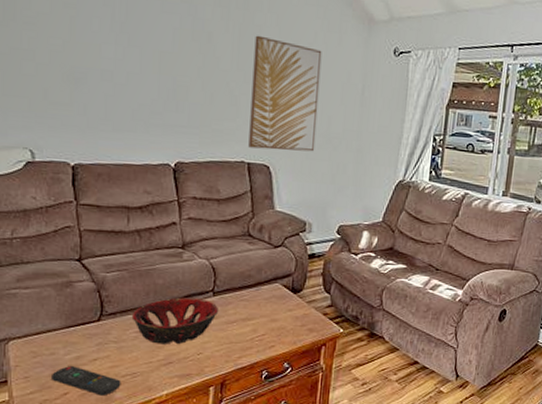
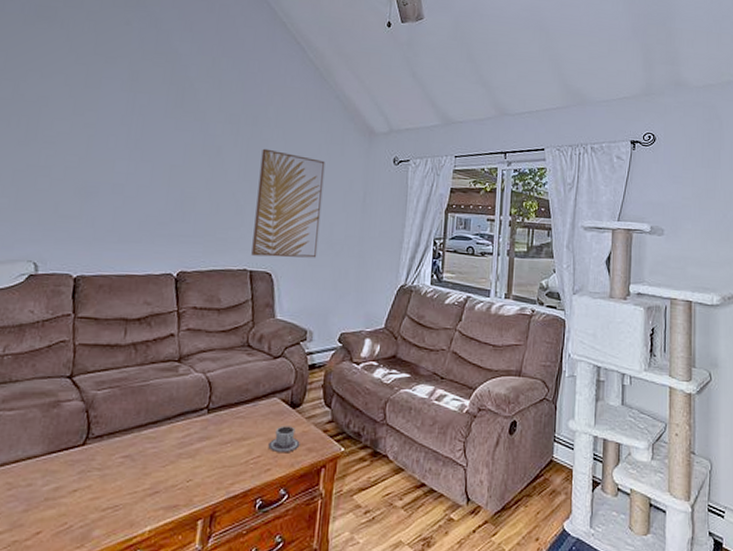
remote control: present [52,366,121,396] -> none [25,499,101,534]
decorative bowl: present [131,297,218,345] -> none [119,416,212,471]
cup: none [272,308,302,332] -> present [268,426,300,452]

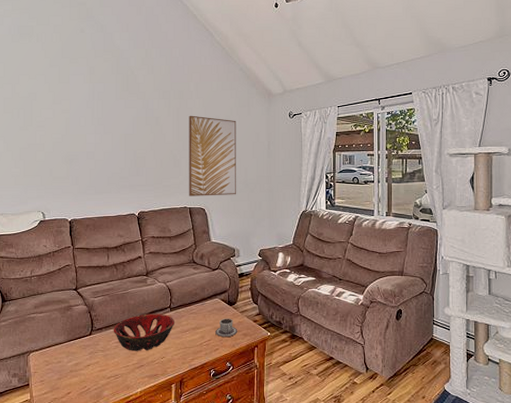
decorative bowl: none [119,416,212,471] -> present [113,313,174,351]

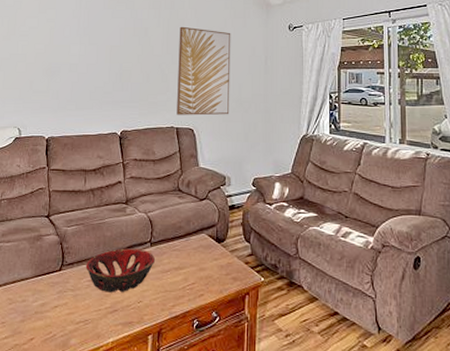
cup: present [215,318,238,337] -> none [200,258,226,280]

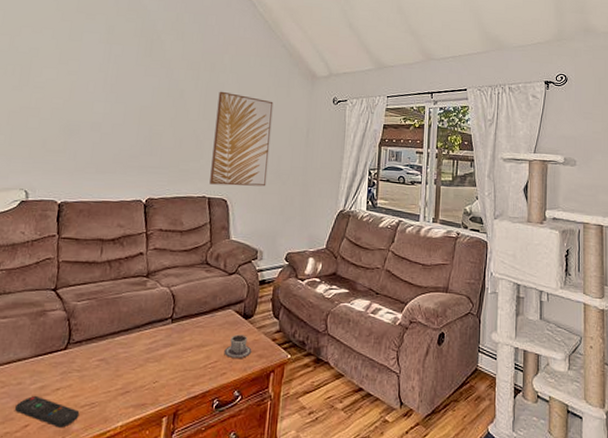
remote control: none [22,312,76,342] -> present [15,396,80,428]
decorative bowl: present [85,248,155,293] -> none [95,324,175,373]
cup: none [200,258,226,280] -> present [224,334,252,358]

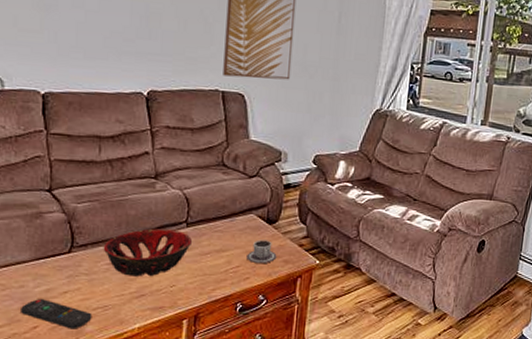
decorative bowl: none [95,324,175,373] -> present [103,228,192,277]

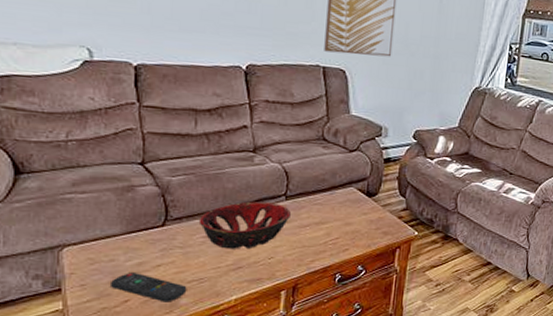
cup: present [246,240,277,263] -> none [346,212,376,235]

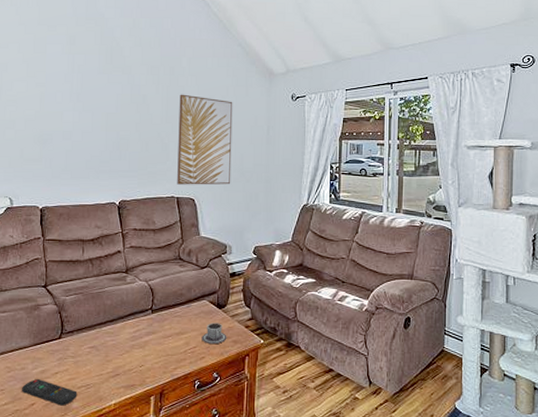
decorative bowl: present [198,201,291,250] -> none [86,315,156,358]
cup: none [346,212,376,235] -> present [201,323,227,344]

